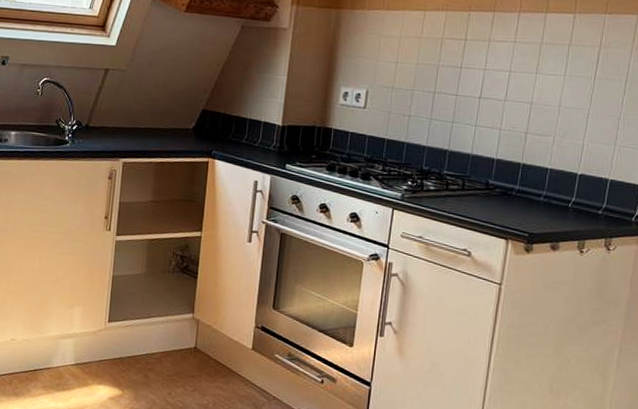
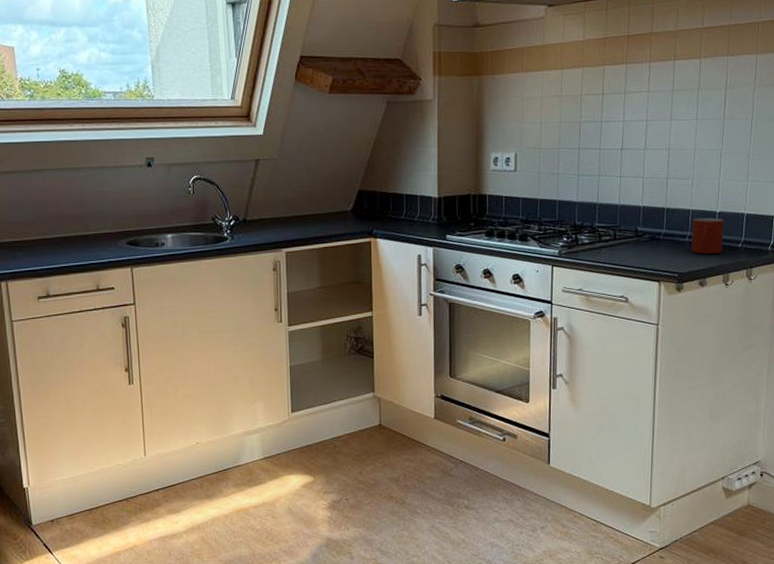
mug: none [545,177,585,218] -> present [691,217,724,254]

